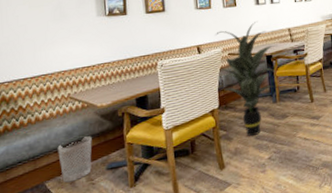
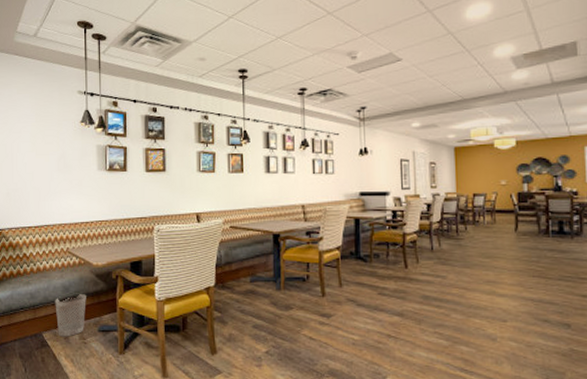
indoor plant: present [215,21,279,136] -> none [217,193,287,323]

